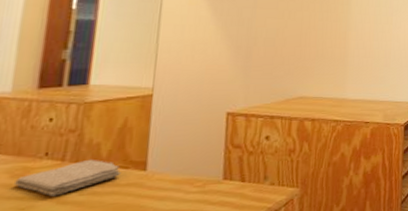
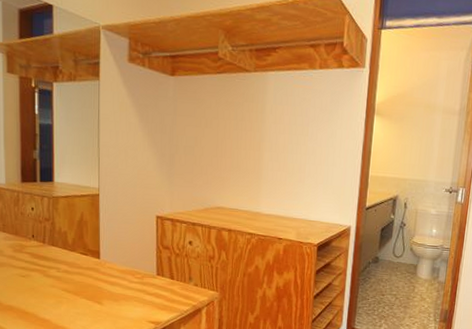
washcloth: present [13,159,121,197] -> none [16,244,82,270]

